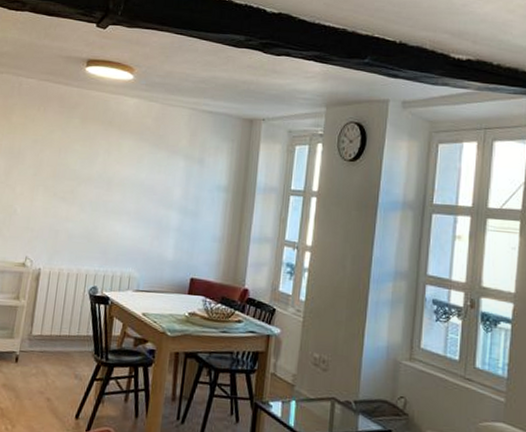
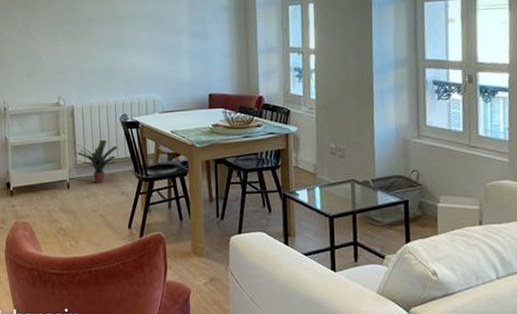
potted plant: none [30,309,80,361] -> present [71,139,117,183]

